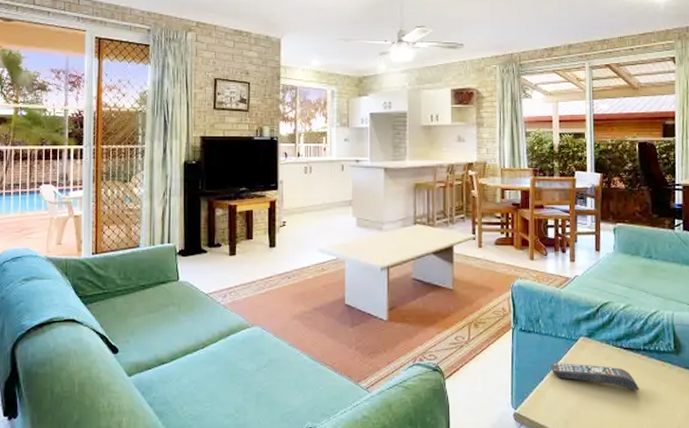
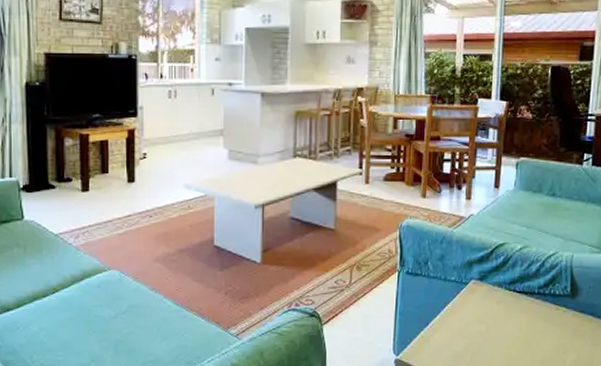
remote control: present [550,363,639,391] -> none [437,307,530,336]

